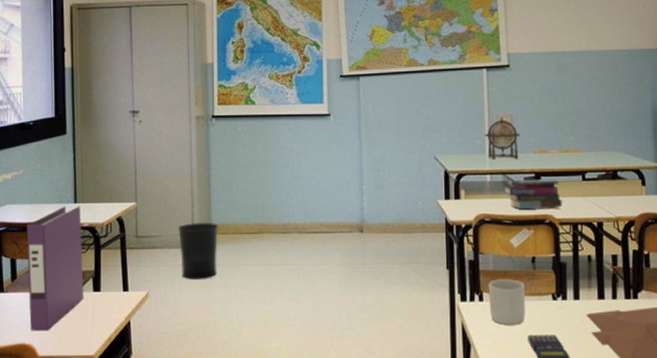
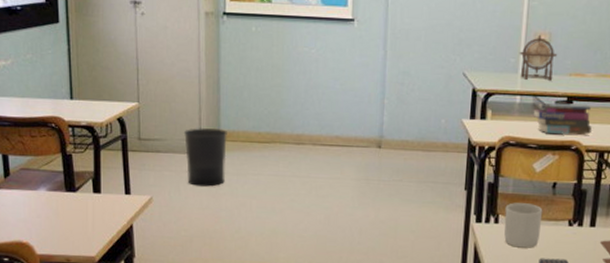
binder: present [26,206,84,331] -> none [18,102,84,230]

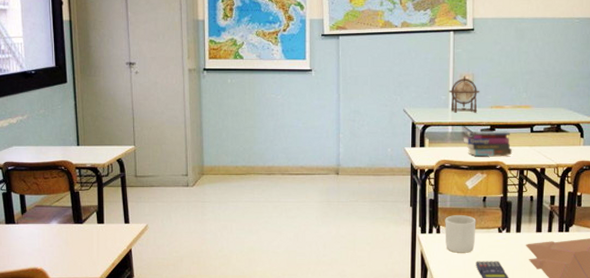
waste bin: present [183,128,229,187] -> none [173,165,211,214]

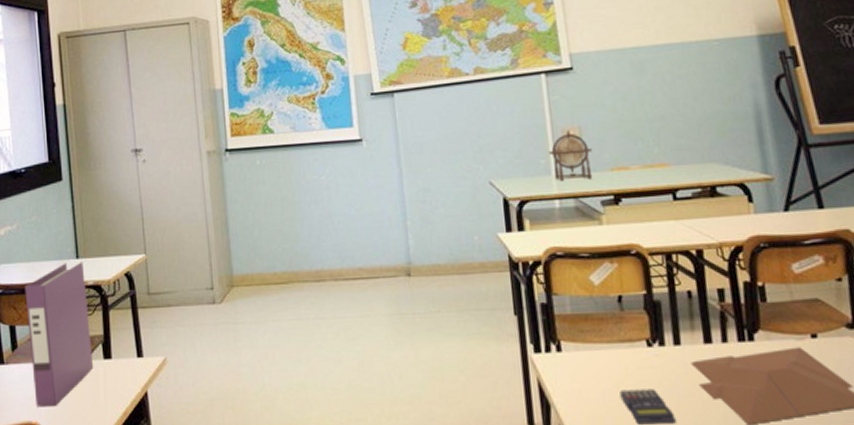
binder: none [33,148,89,257] -> present [24,262,94,407]
mug: present [445,215,476,253] -> none [566,324,615,379]
books: present [463,131,512,157] -> none [577,200,651,240]

